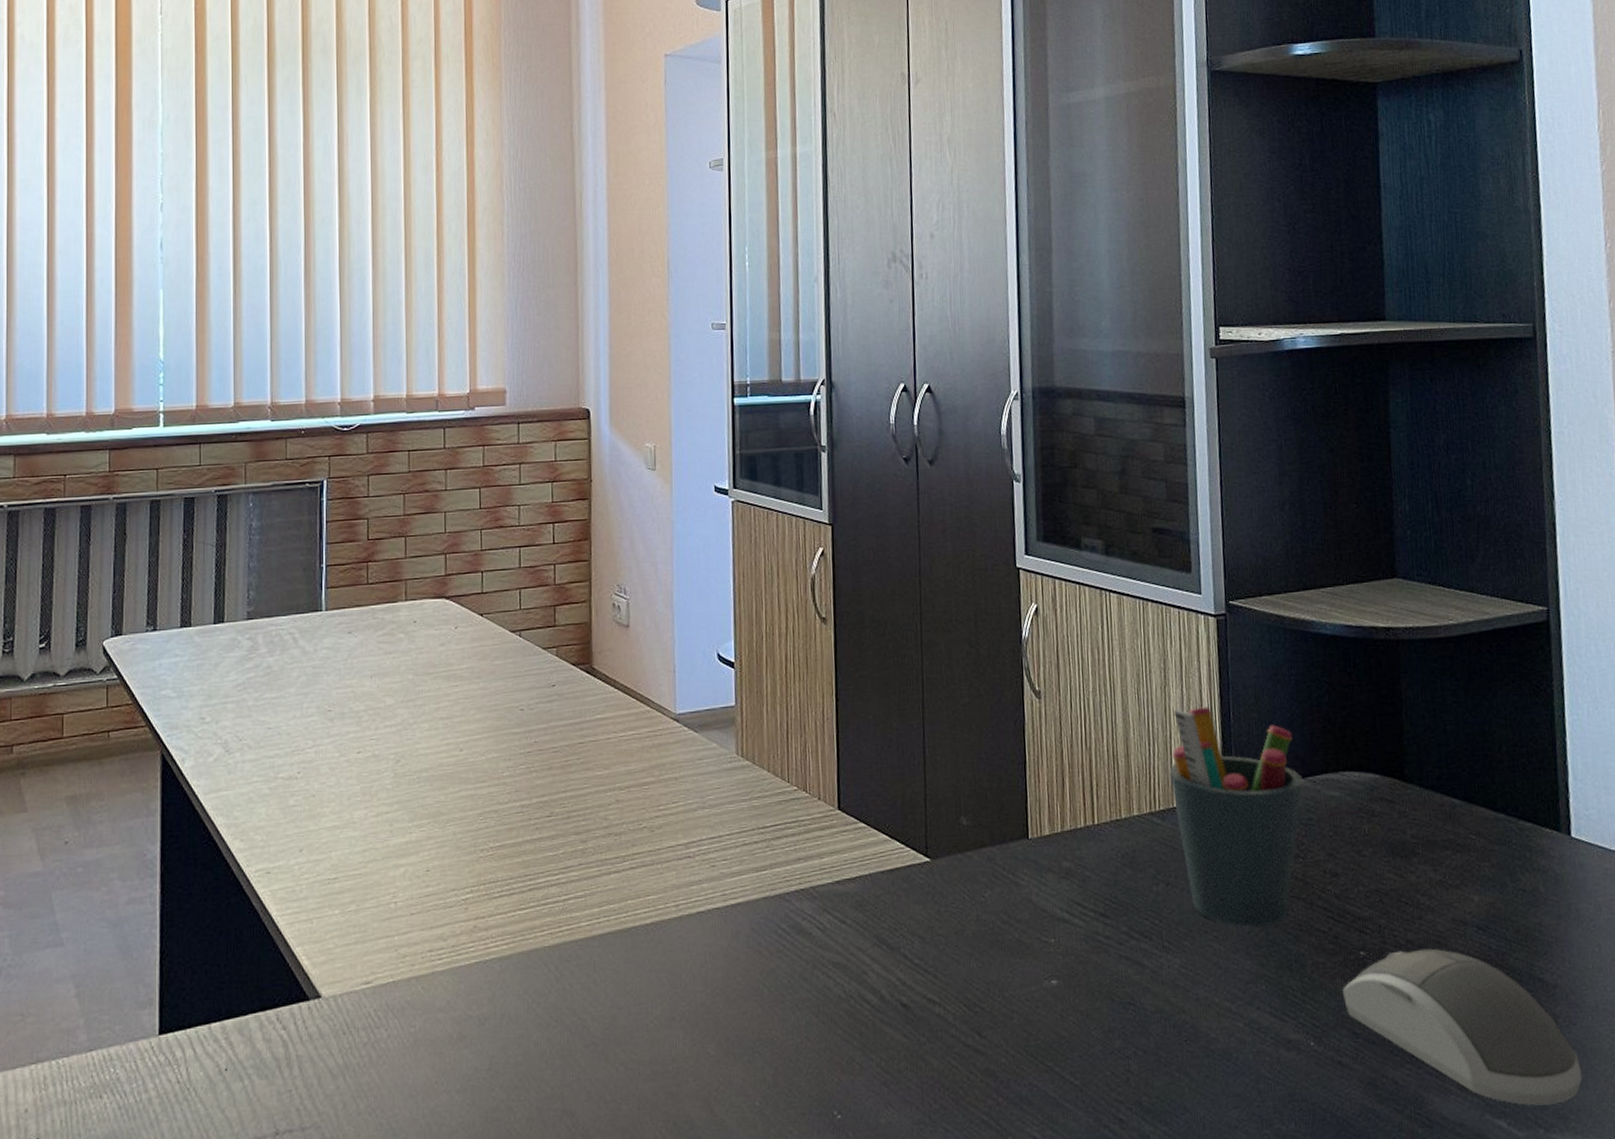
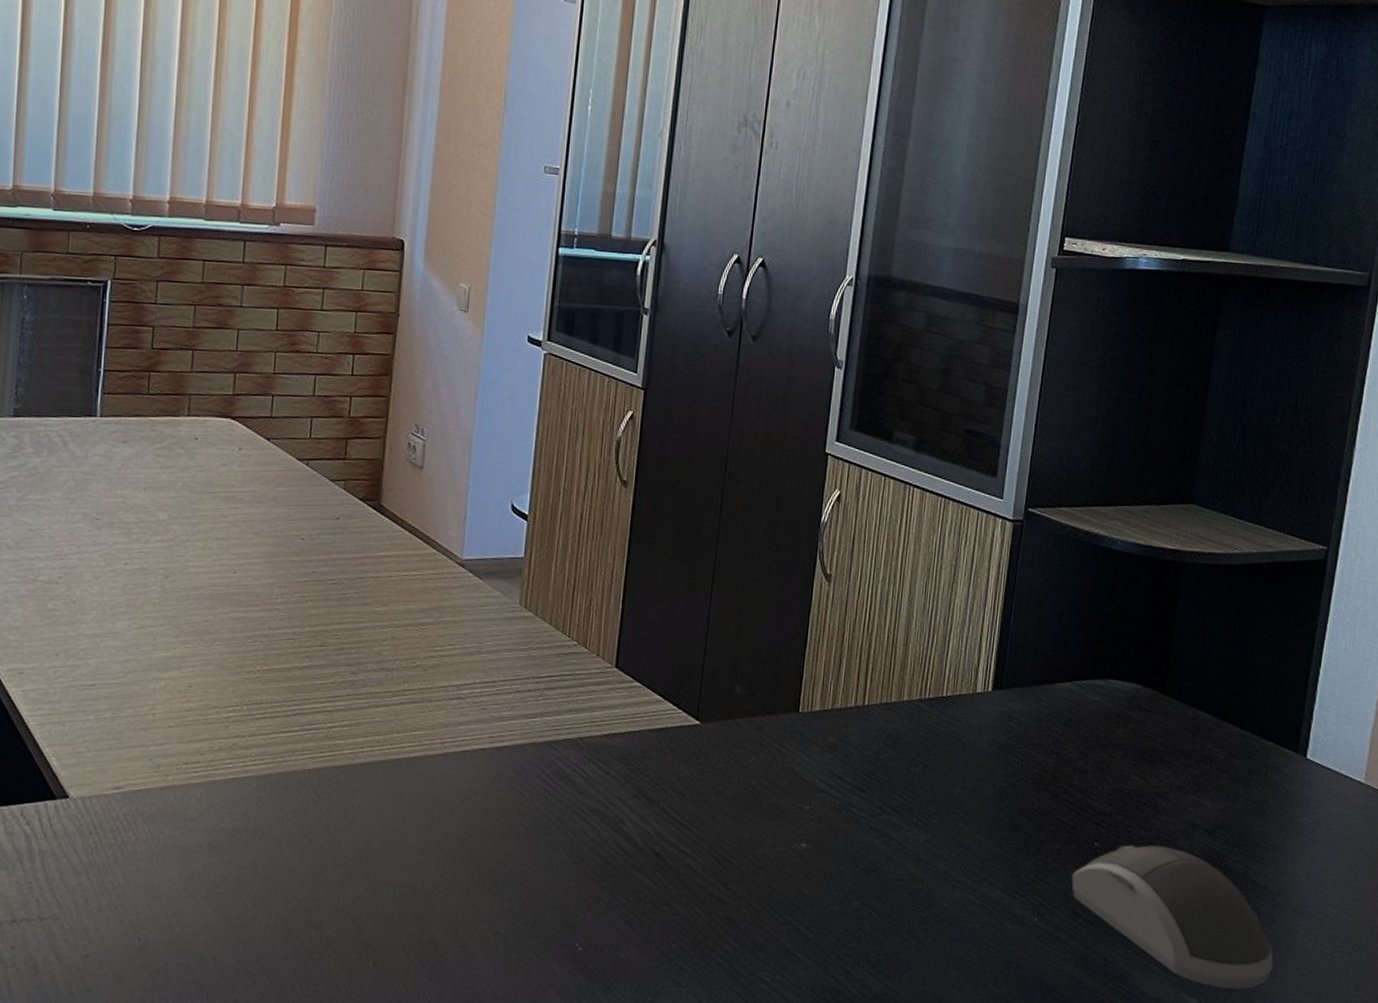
pen holder: present [1169,707,1303,927] -> none [943,605,1069,812]

